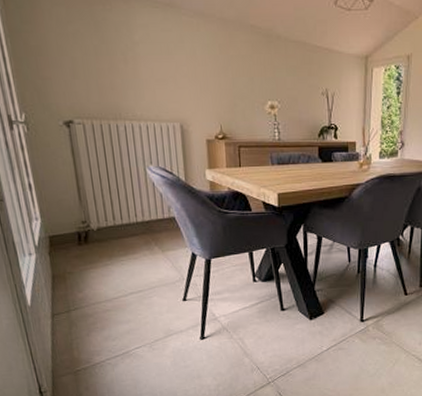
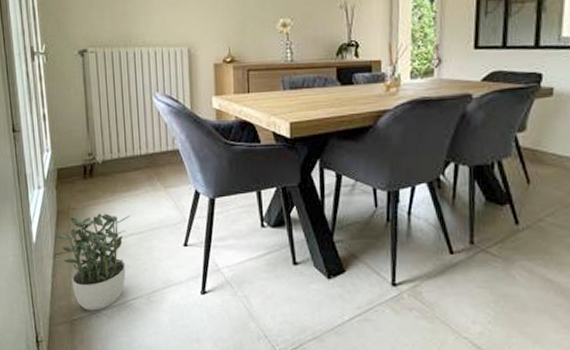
potted plant: none [52,275,129,361] -> present [55,213,130,311]

